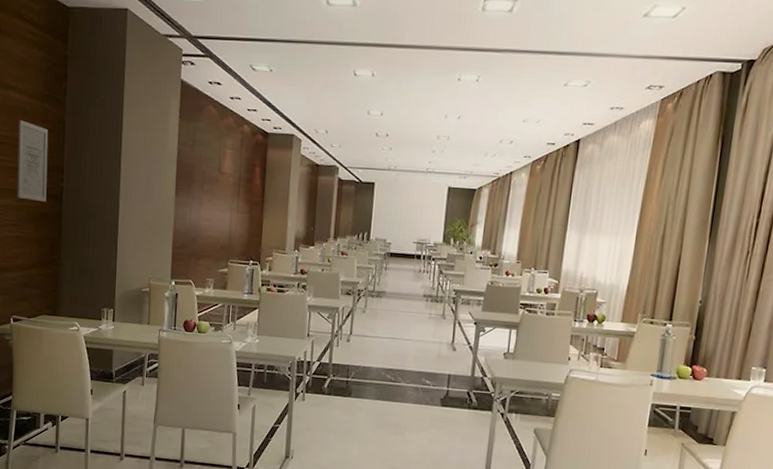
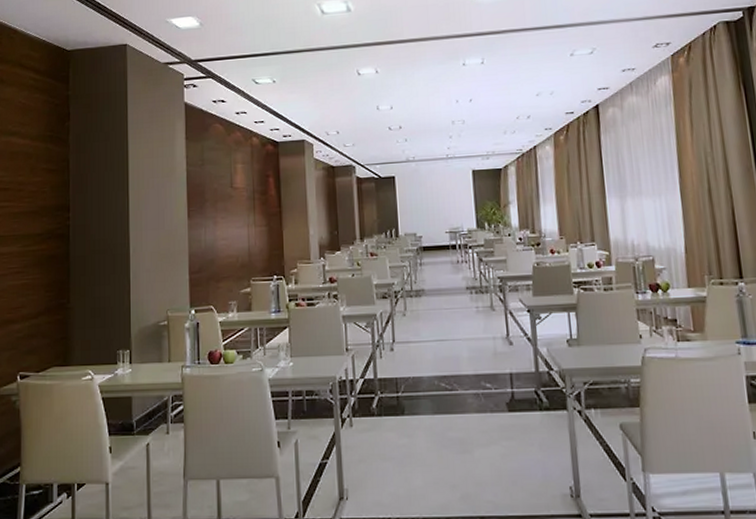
wall art: present [17,120,49,202] -> none [21,164,53,244]

